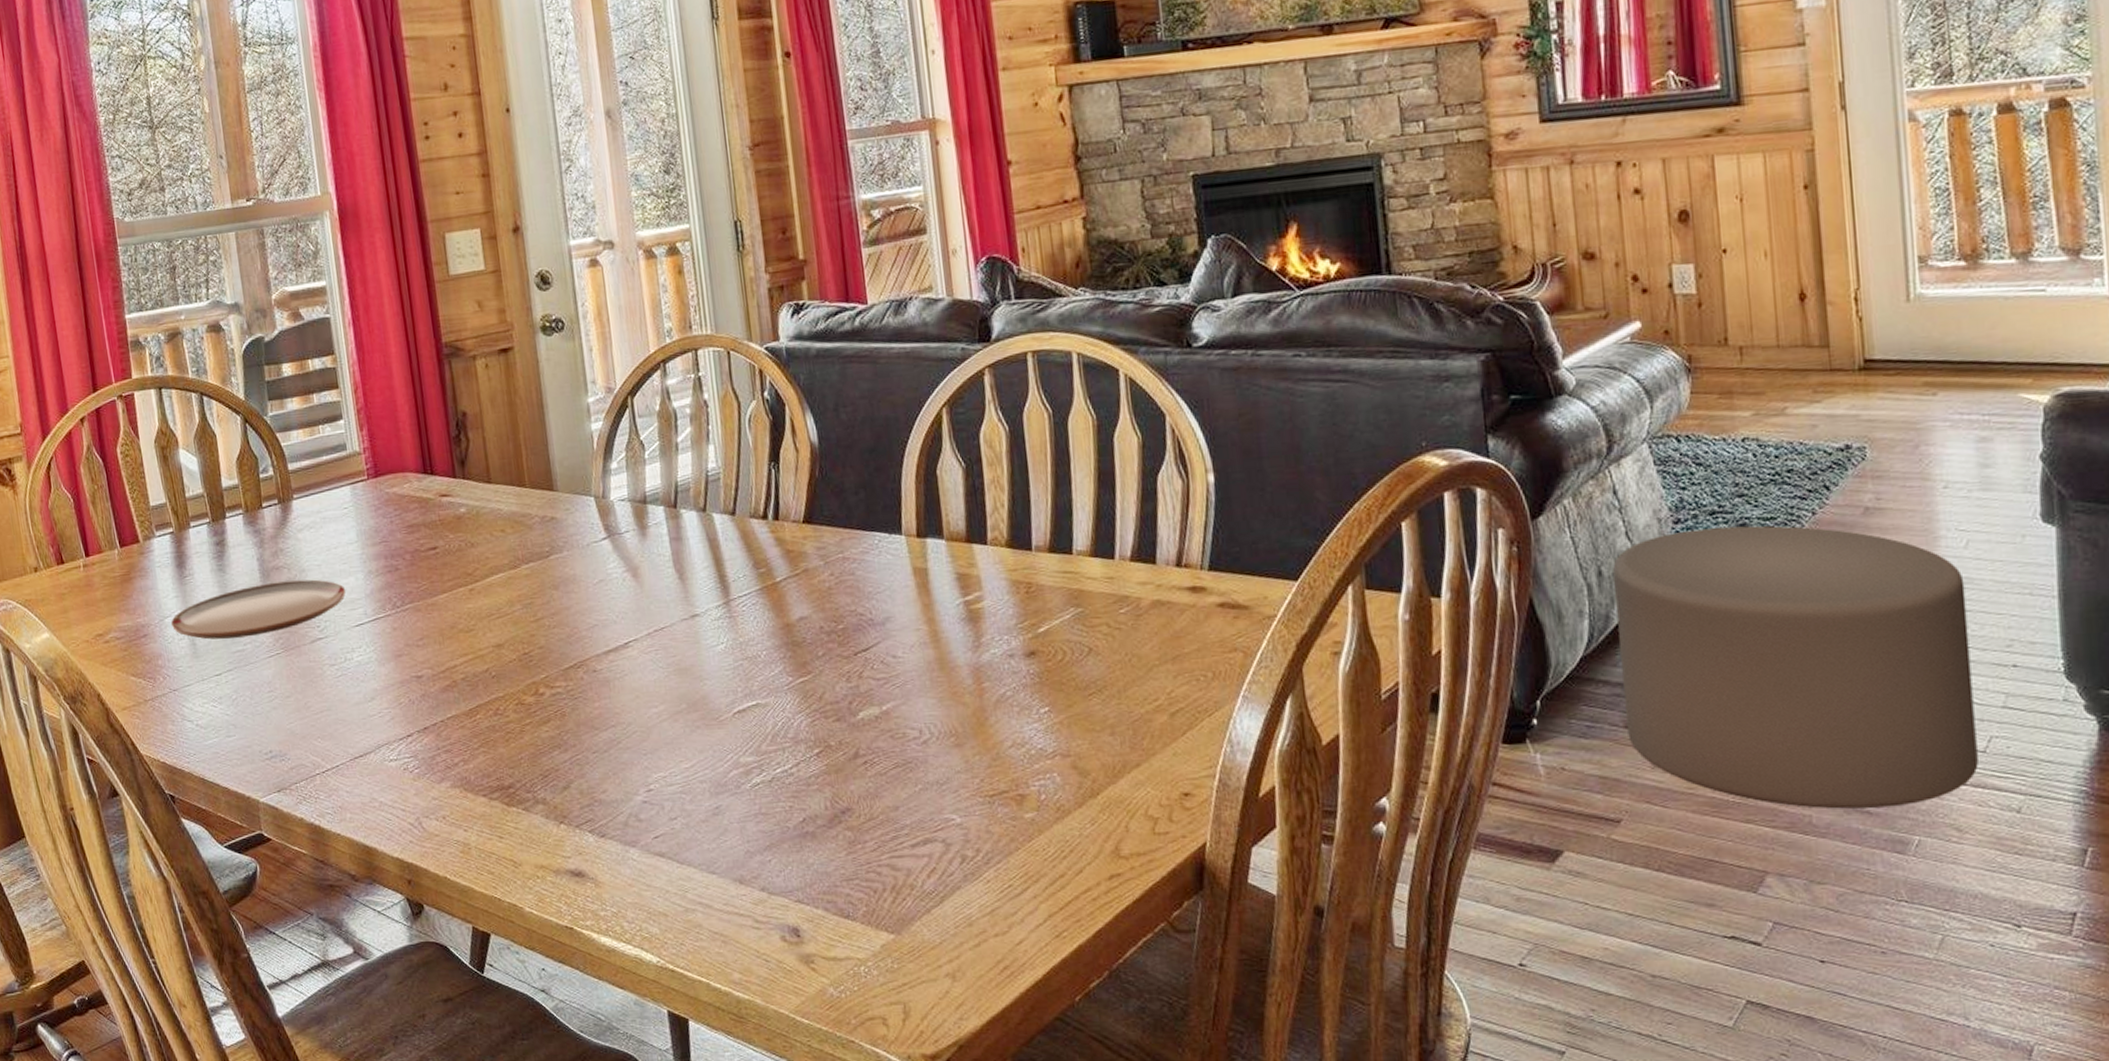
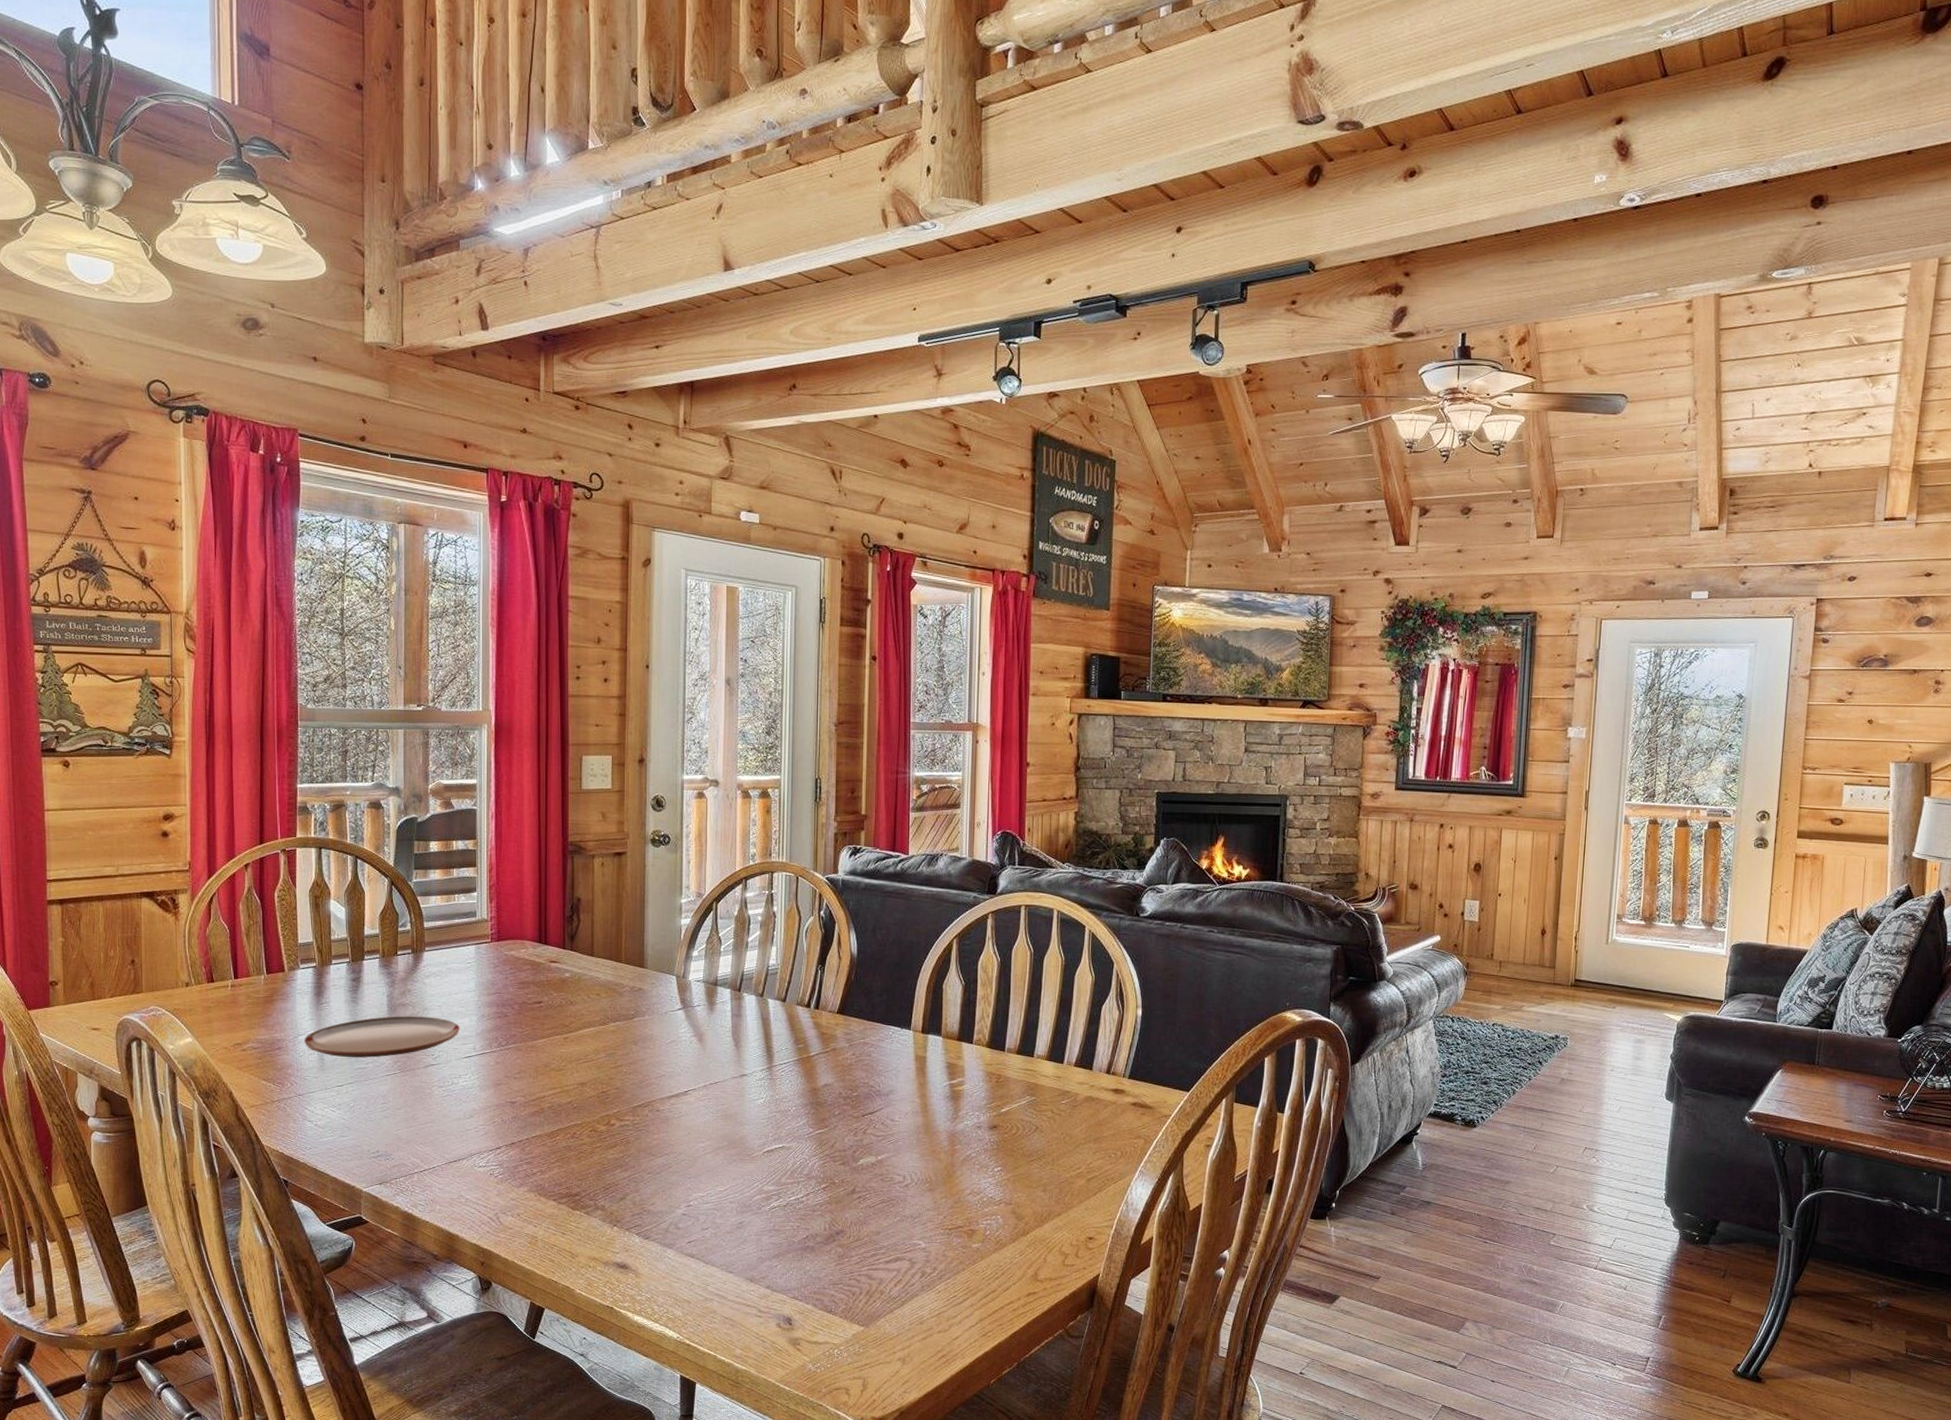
pouf: present [1613,525,1978,809] -> none [1392,1082,1614,1280]

